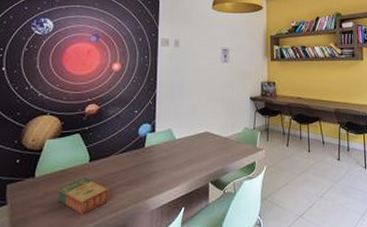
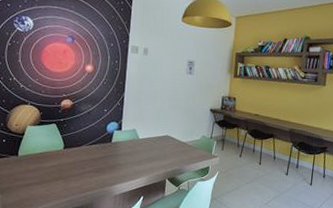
book: present [58,177,110,215] -> none [37,161,80,191]

